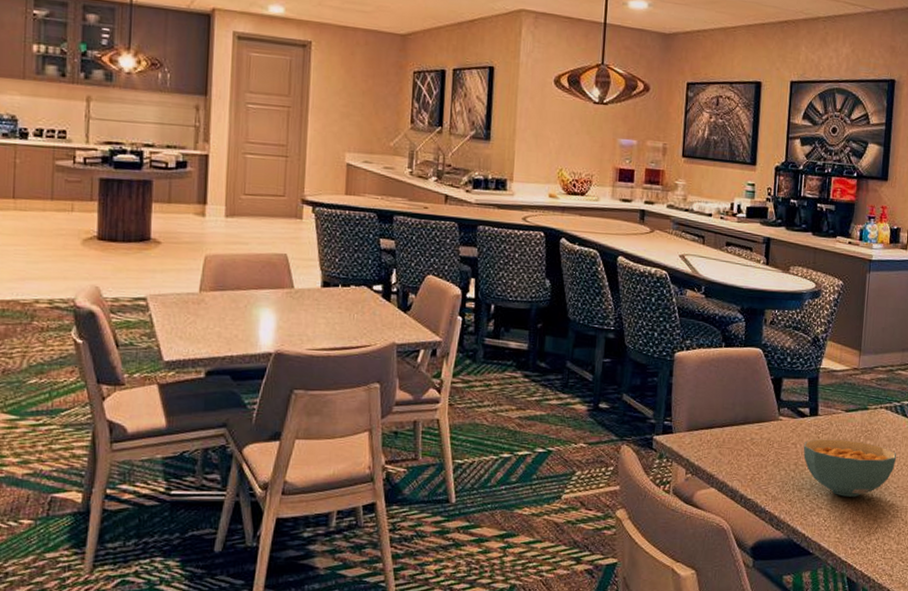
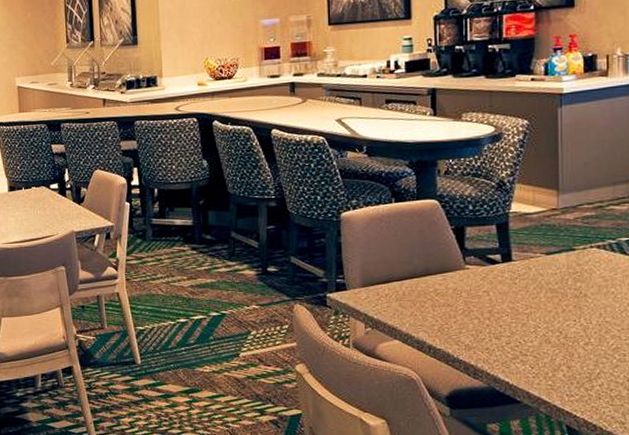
cereal bowl: present [803,439,897,497] -> none [497,284,618,342]

